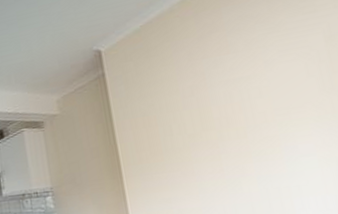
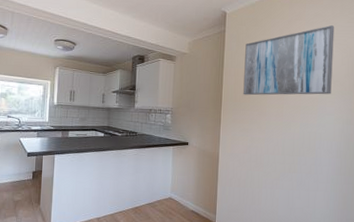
wall art: none [138,25,301,153] -> present [243,25,335,96]

